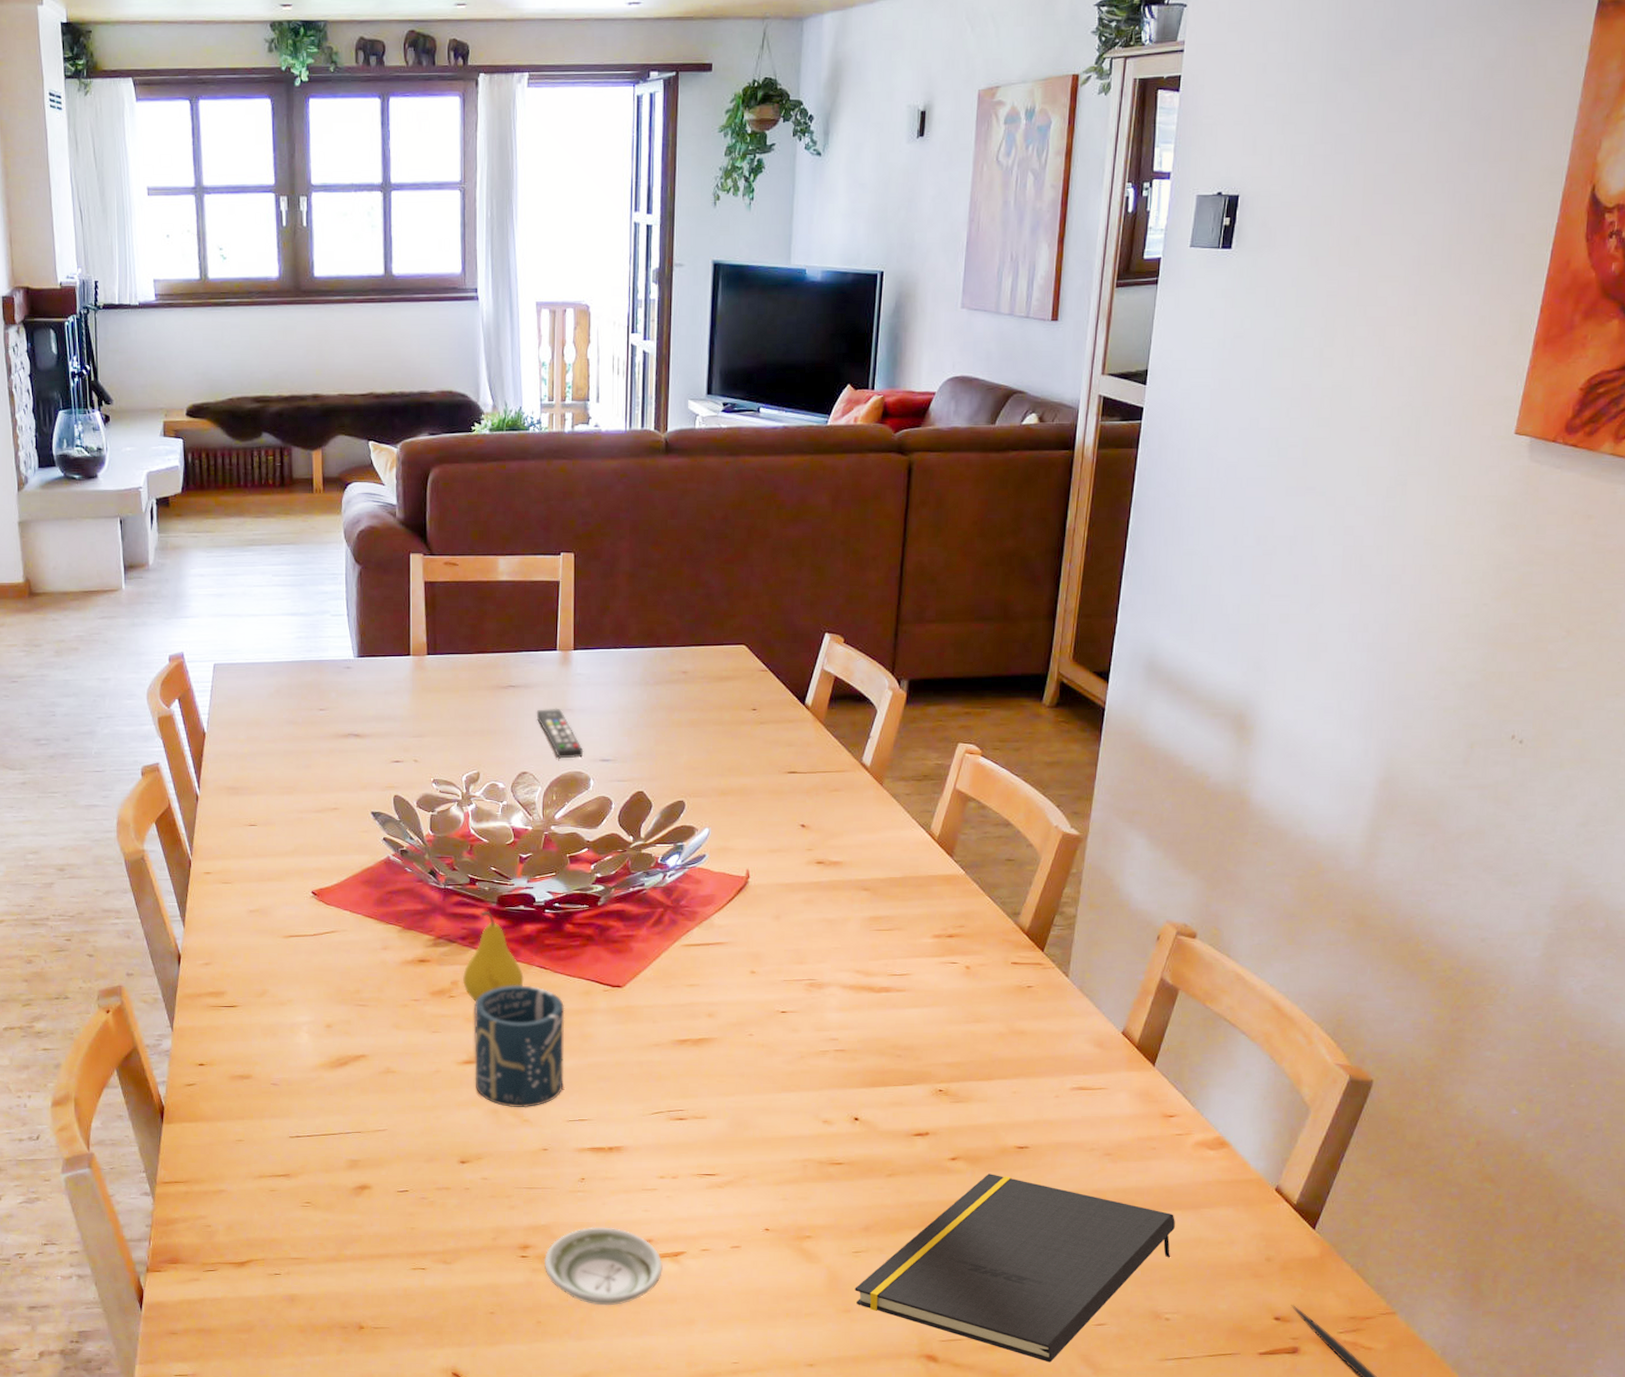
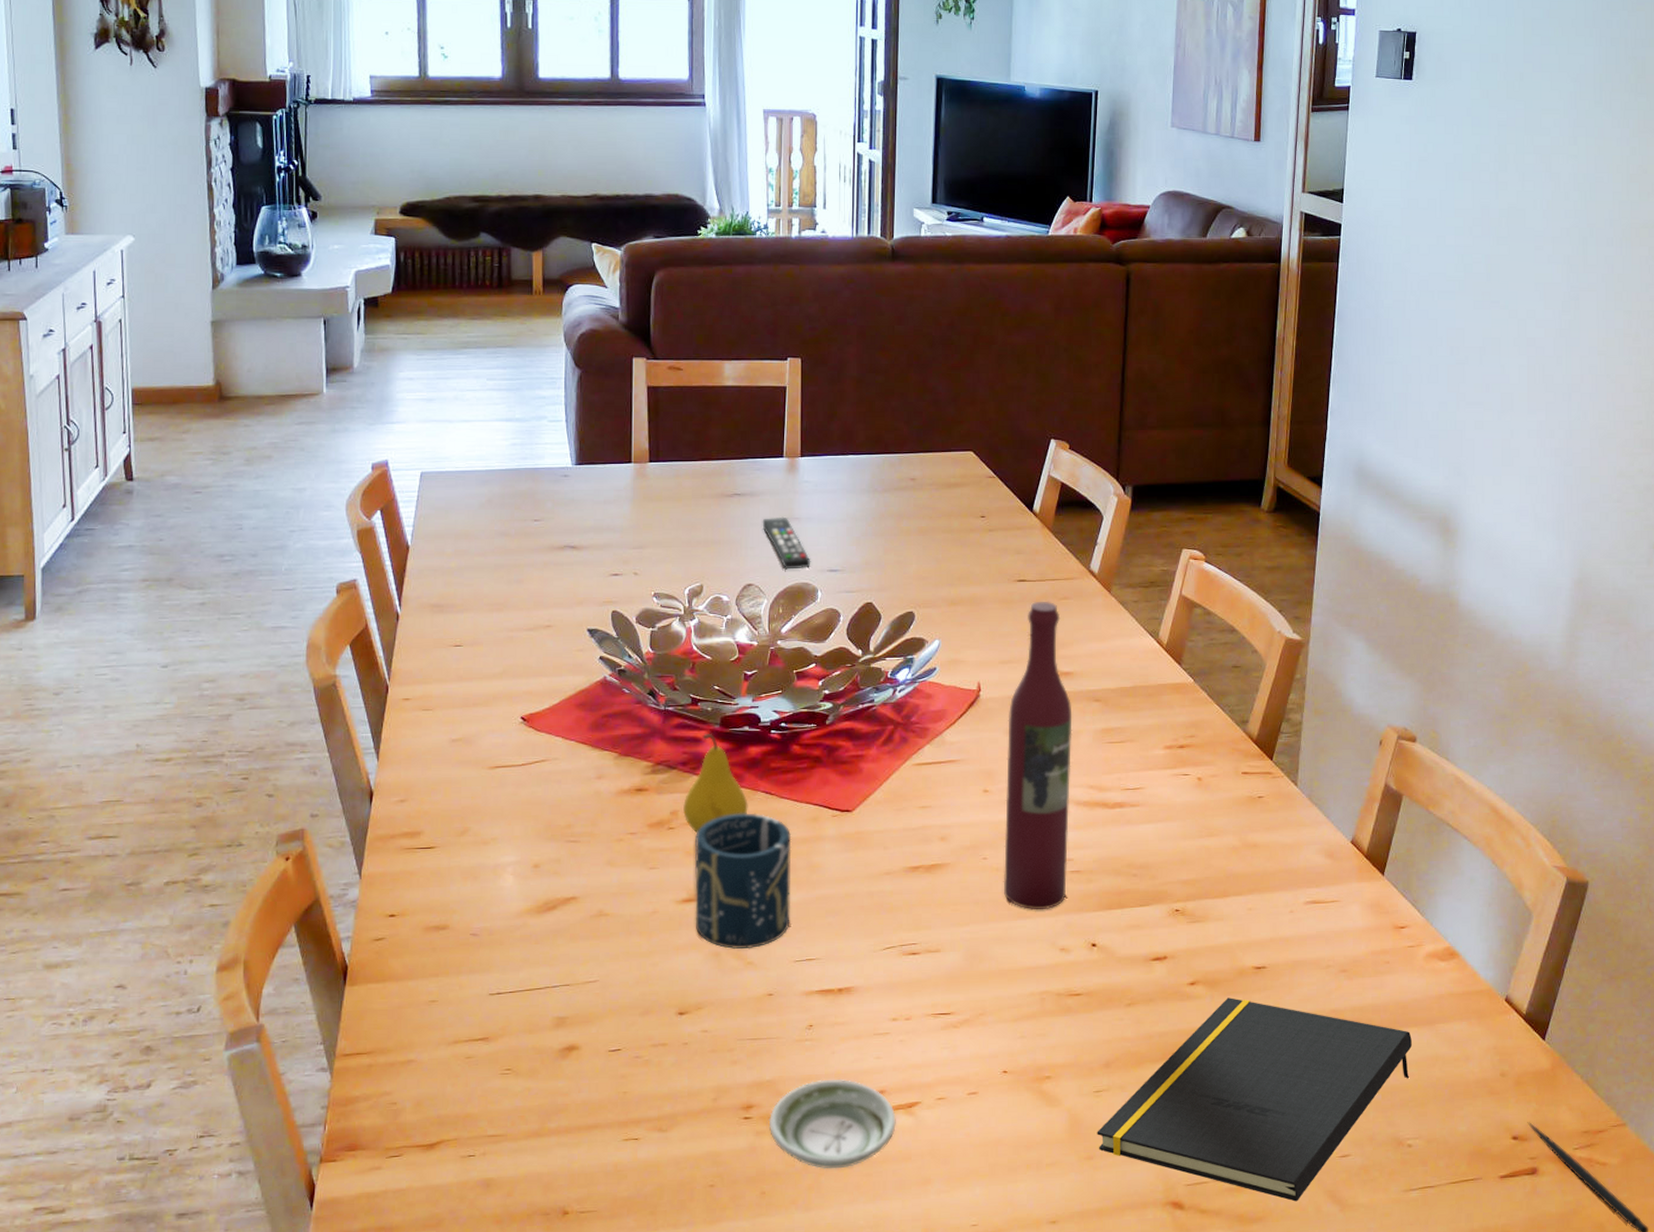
wine bottle: none [768,792,841,1084] -> present [1003,601,1072,909]

